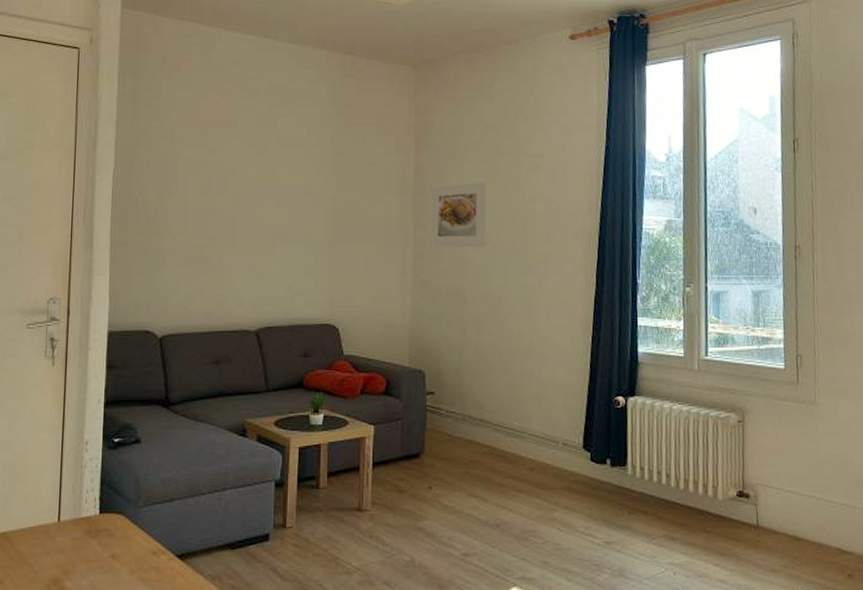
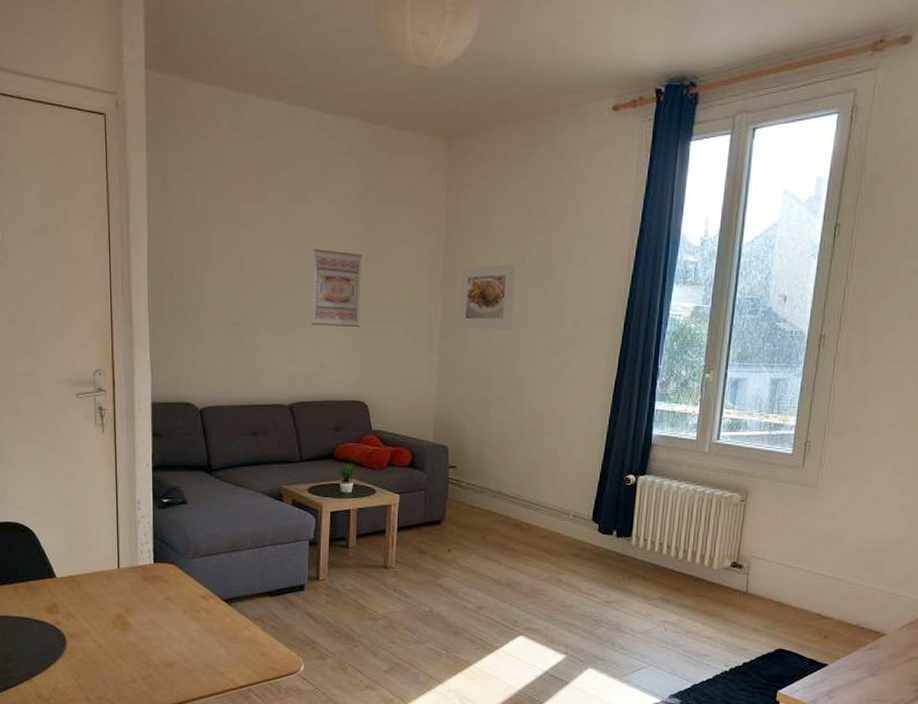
wall art: none [280,171,333,249] -> present [312,249,363,328]

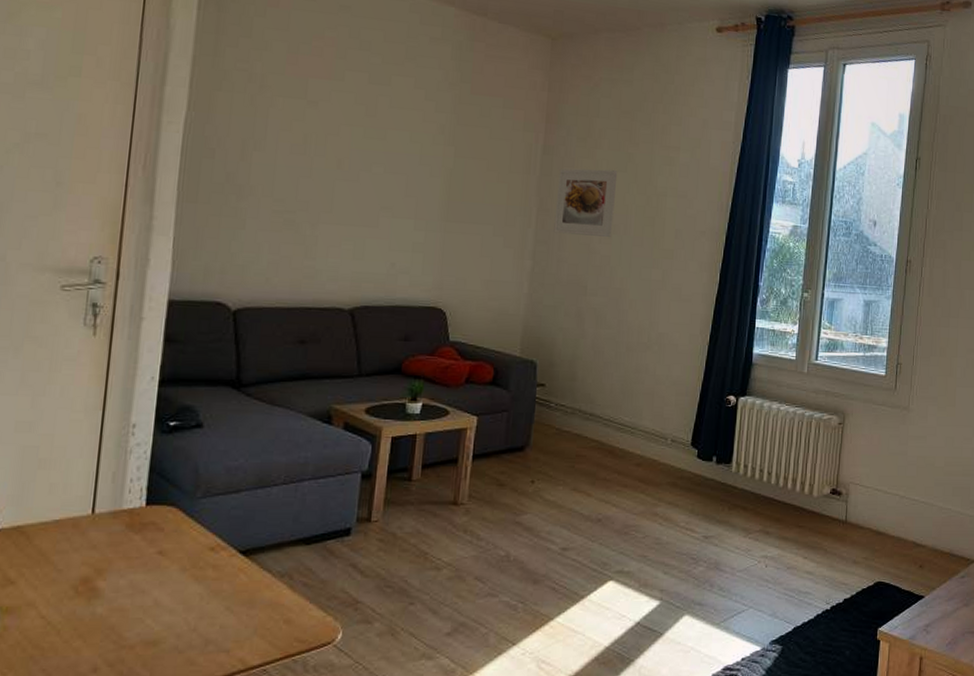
wall art: present [312,249,363,328] -> none [385,136,452,226]

